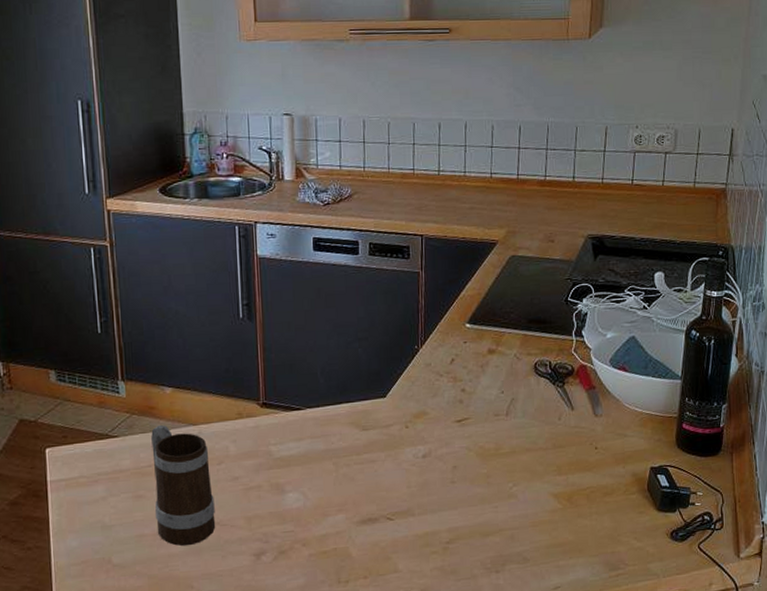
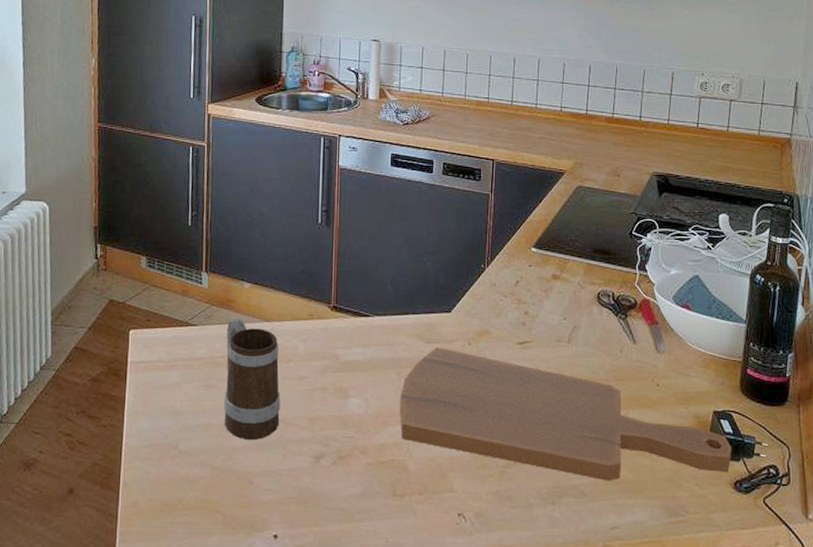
cutting board: none [338,433,668,545] -> present [399,347,732,482]

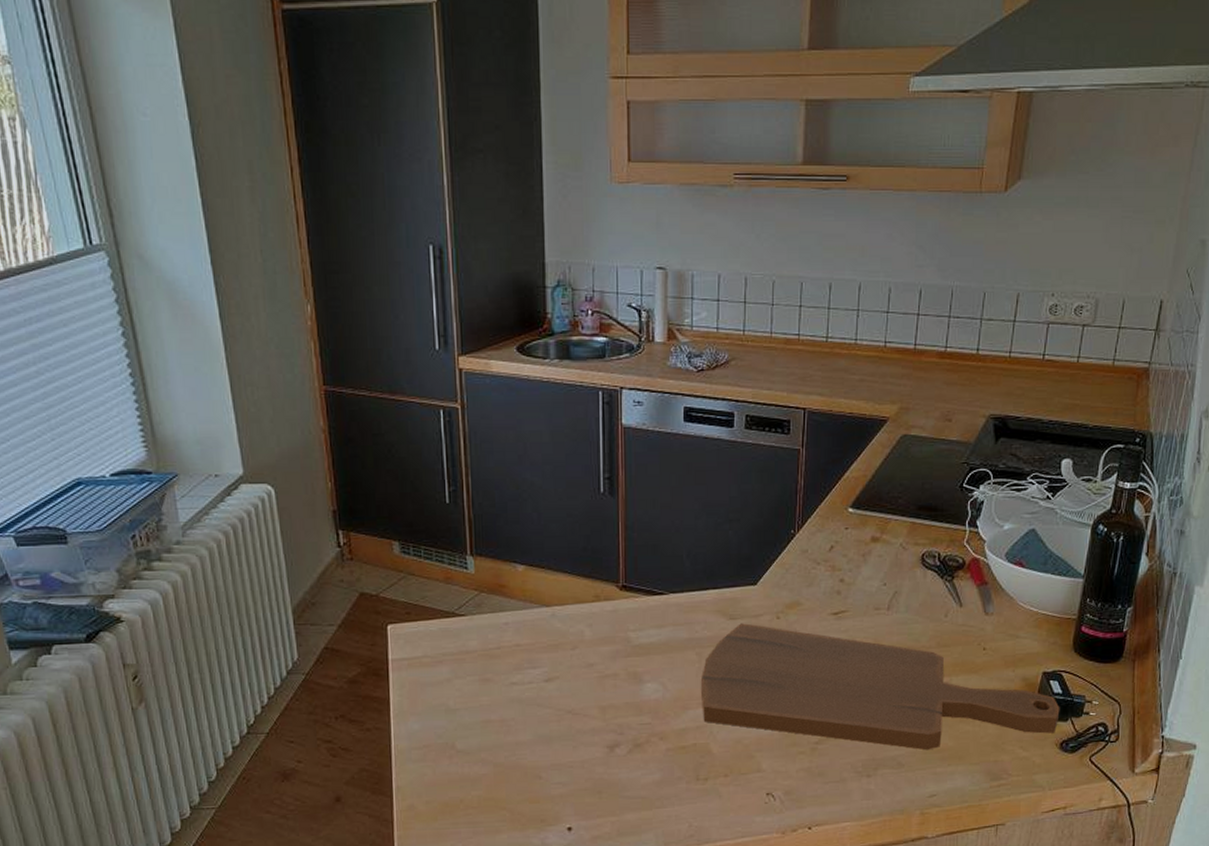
mug: present [224,319,281,441] -> none [501,605,567,735]

